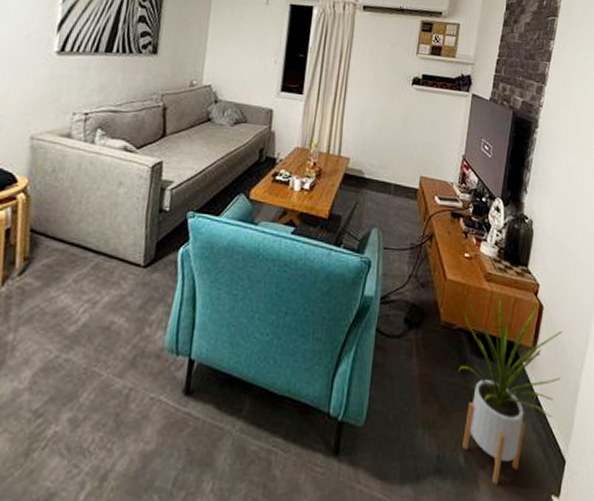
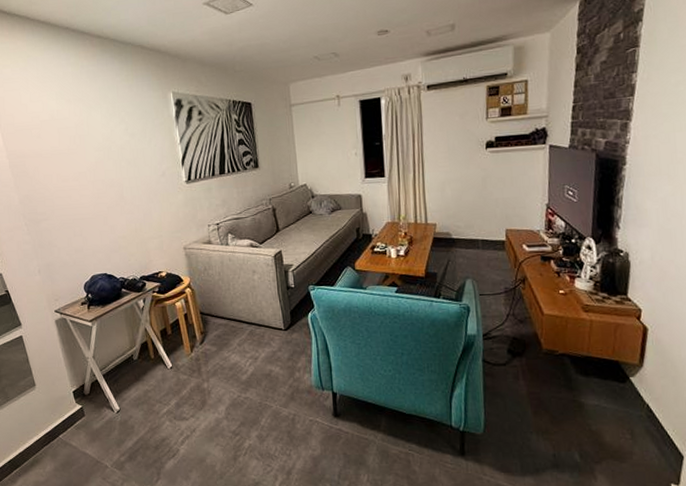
house plant: present [459,285,563,485] -> none [561,315,673,476]

